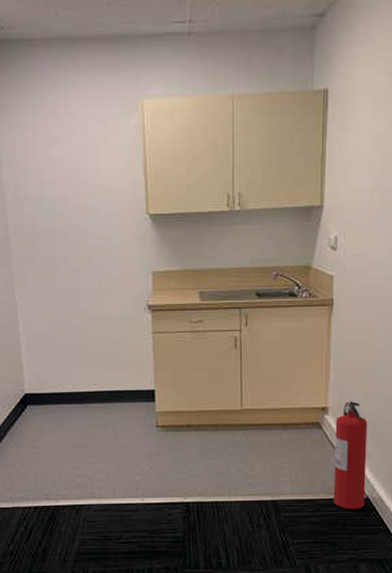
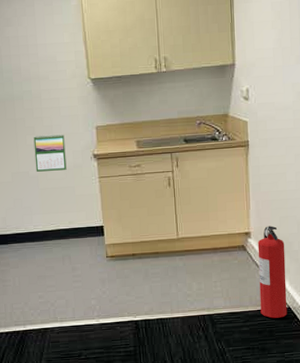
calendar: none [77,278,115,322] -> present [33,133,67,172]

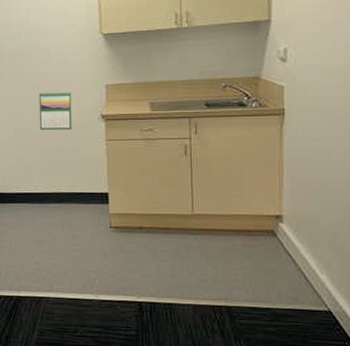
fire extinguisher: present [257,226,287,319] -> none [291,210,327,322]

